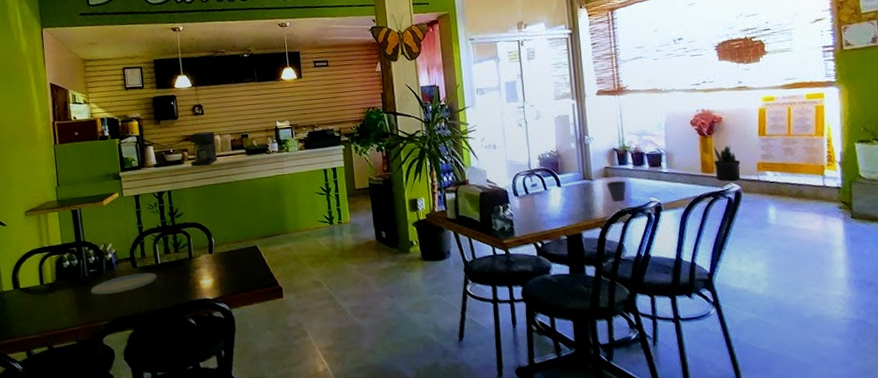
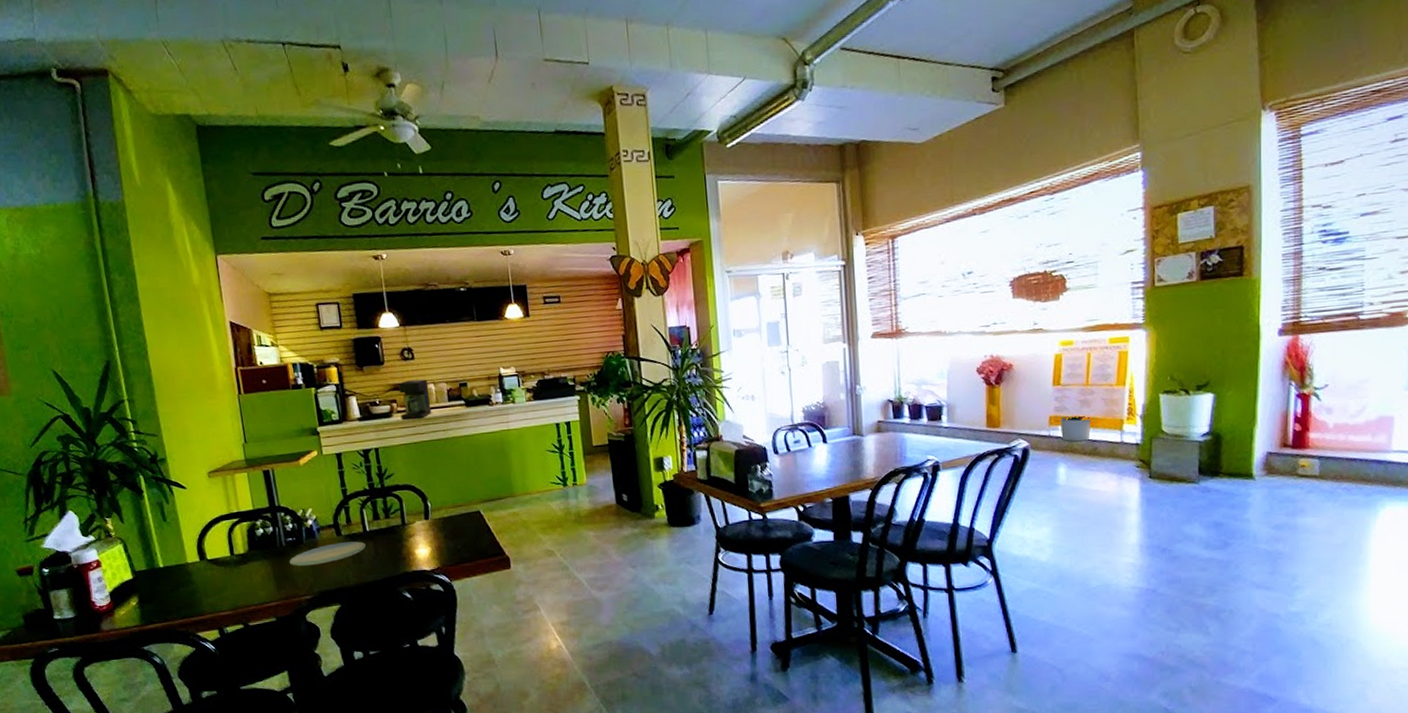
cup: present [606,180,626,202] -> none [878,436,901,460]
planter: present [713,146,741,181] -> none [1000,397,1031,437]
planter: none [768,162,796,186] -> present [1061,416,1091,442]

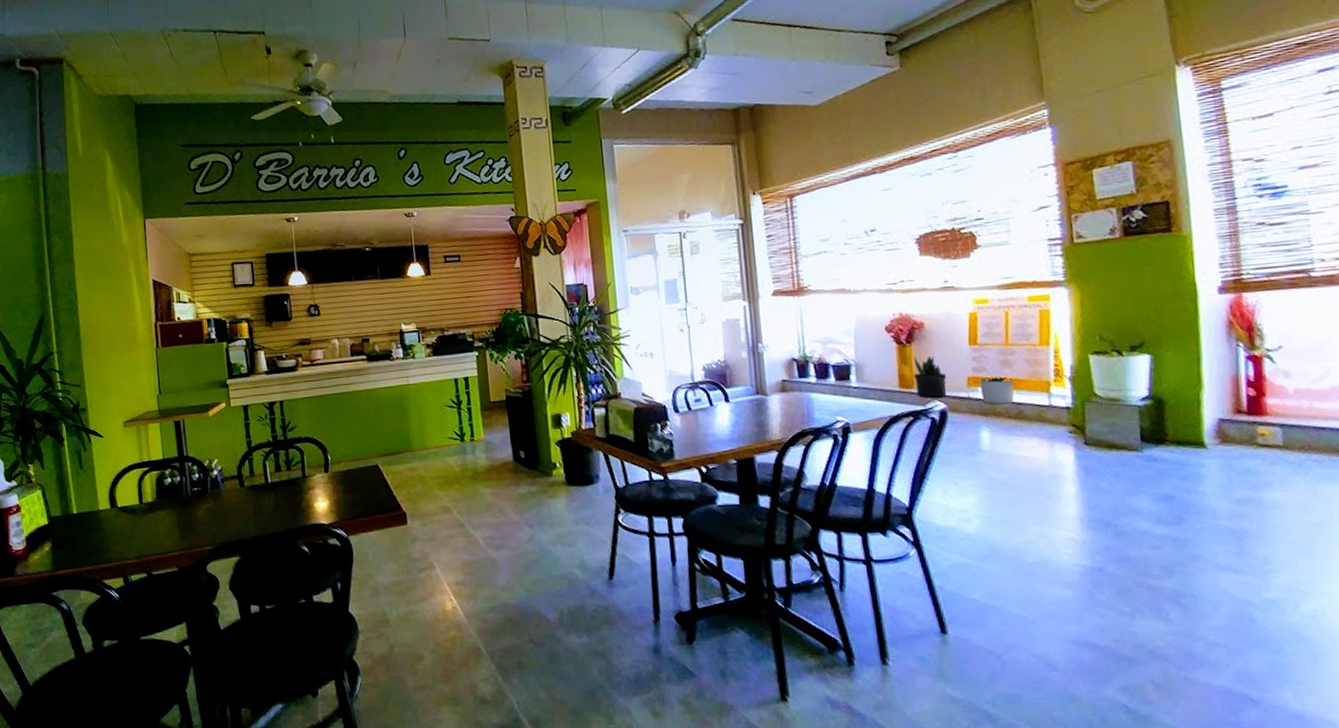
plate: present [289,541,366,567] -> none [193,492,268,517]
coffee maker: present [398,379,432,420] -> none [304,334,335,374]
planter: none [1000,397,1031,437] -> present [913,356,947,398]

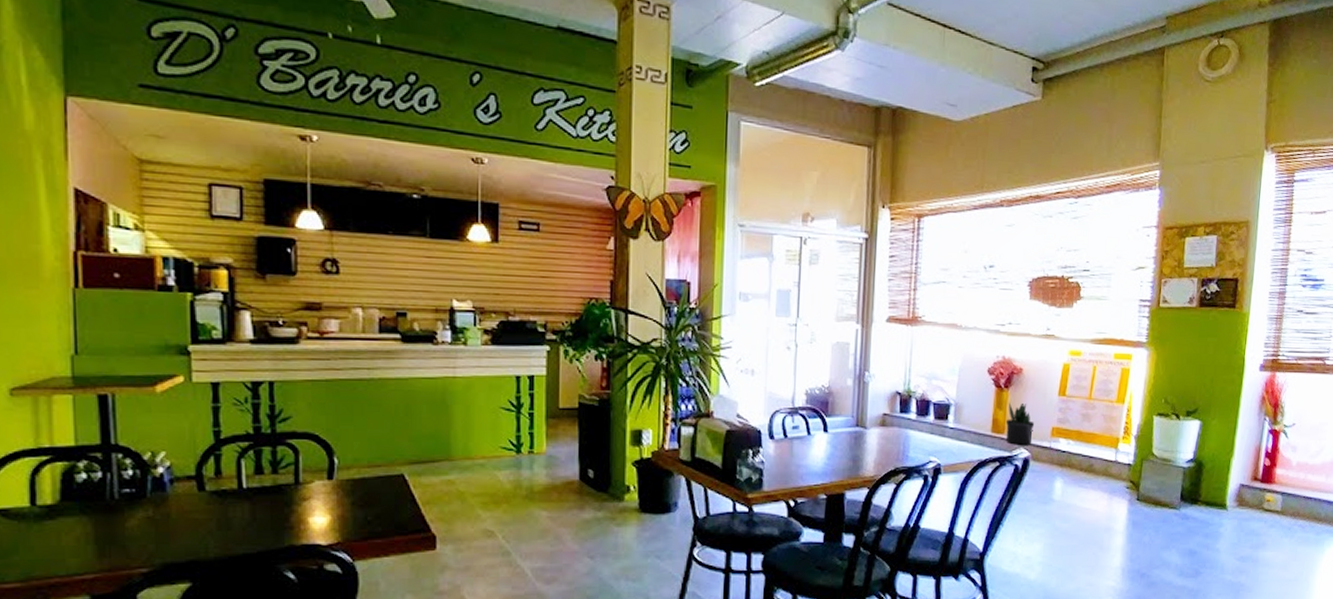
planter: present [980,377,1015,405] -> none [1061,429,1090,457]

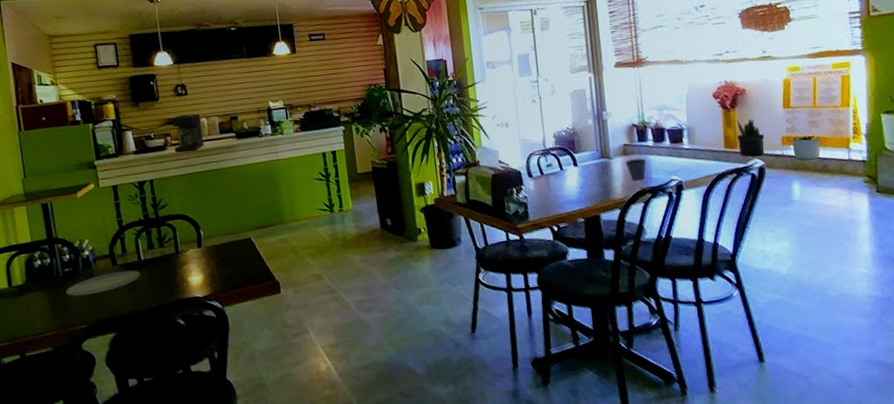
plate: none [121,500,240,528] -> present [65,270,141,297]
coffee maker: none [311,299,355,351] -> present [172,113,204,152]
cup: none [881,432,905,458] -> present [625,158,646,181]
planter: none [1061,429,1090,457] -> present [792,136,821,160]

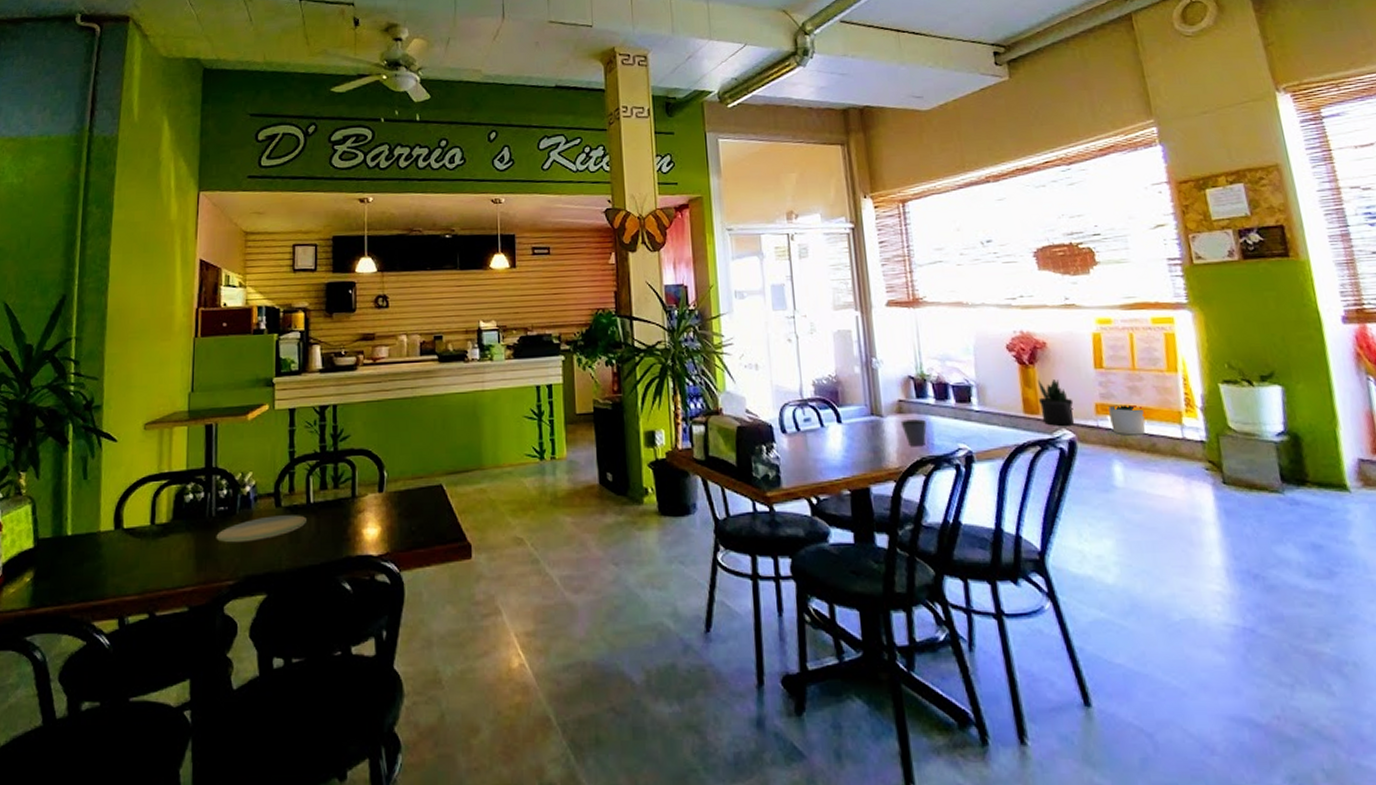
coffee maker: present [172,113,204,152] -> none [366,329,401,375]

